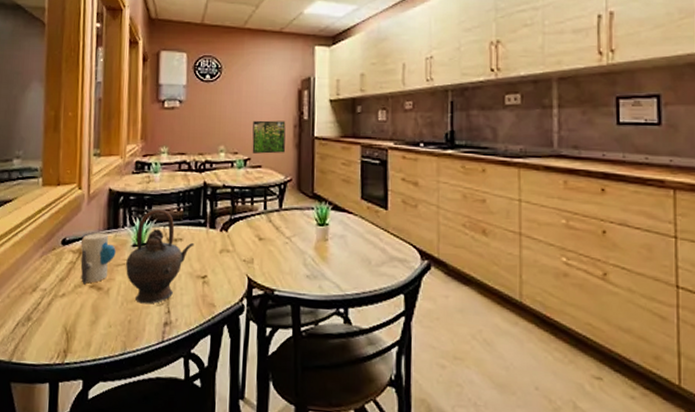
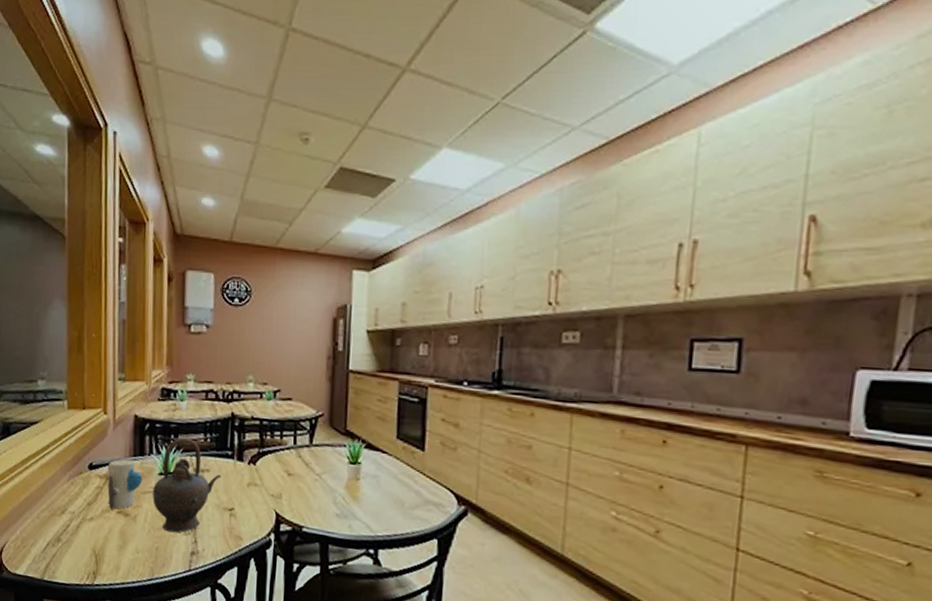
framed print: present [252,120,286,154] -> none [282,350,319,386]

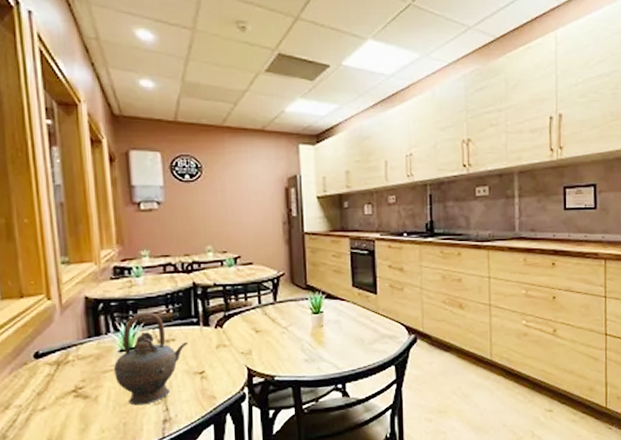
toy: present [107,459,142,510] -> none [57,341,101,395]

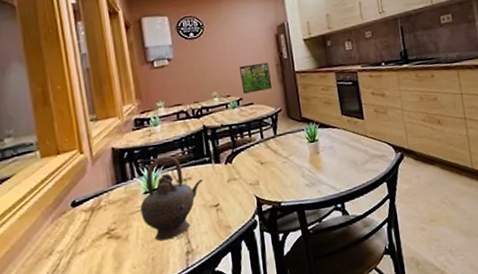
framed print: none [240,218,275,251] -> present [240,62,272,94]

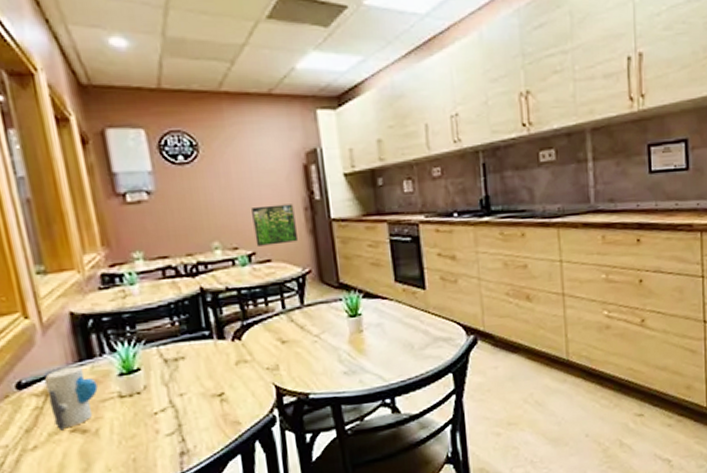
toy: none [91,187,129,238] -> present [44,365,98,431]
teapot: present [140,156,203,241] -> none [114,327,202,438]

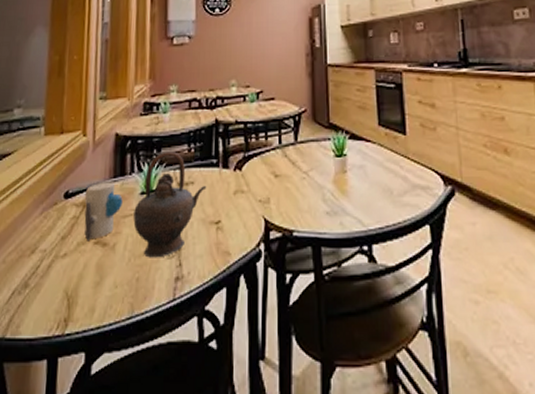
teapot: none [114,327,202,438] -> present [133,152,207,258]
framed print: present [252,204,297,246] -> none [264,50,298,86]

